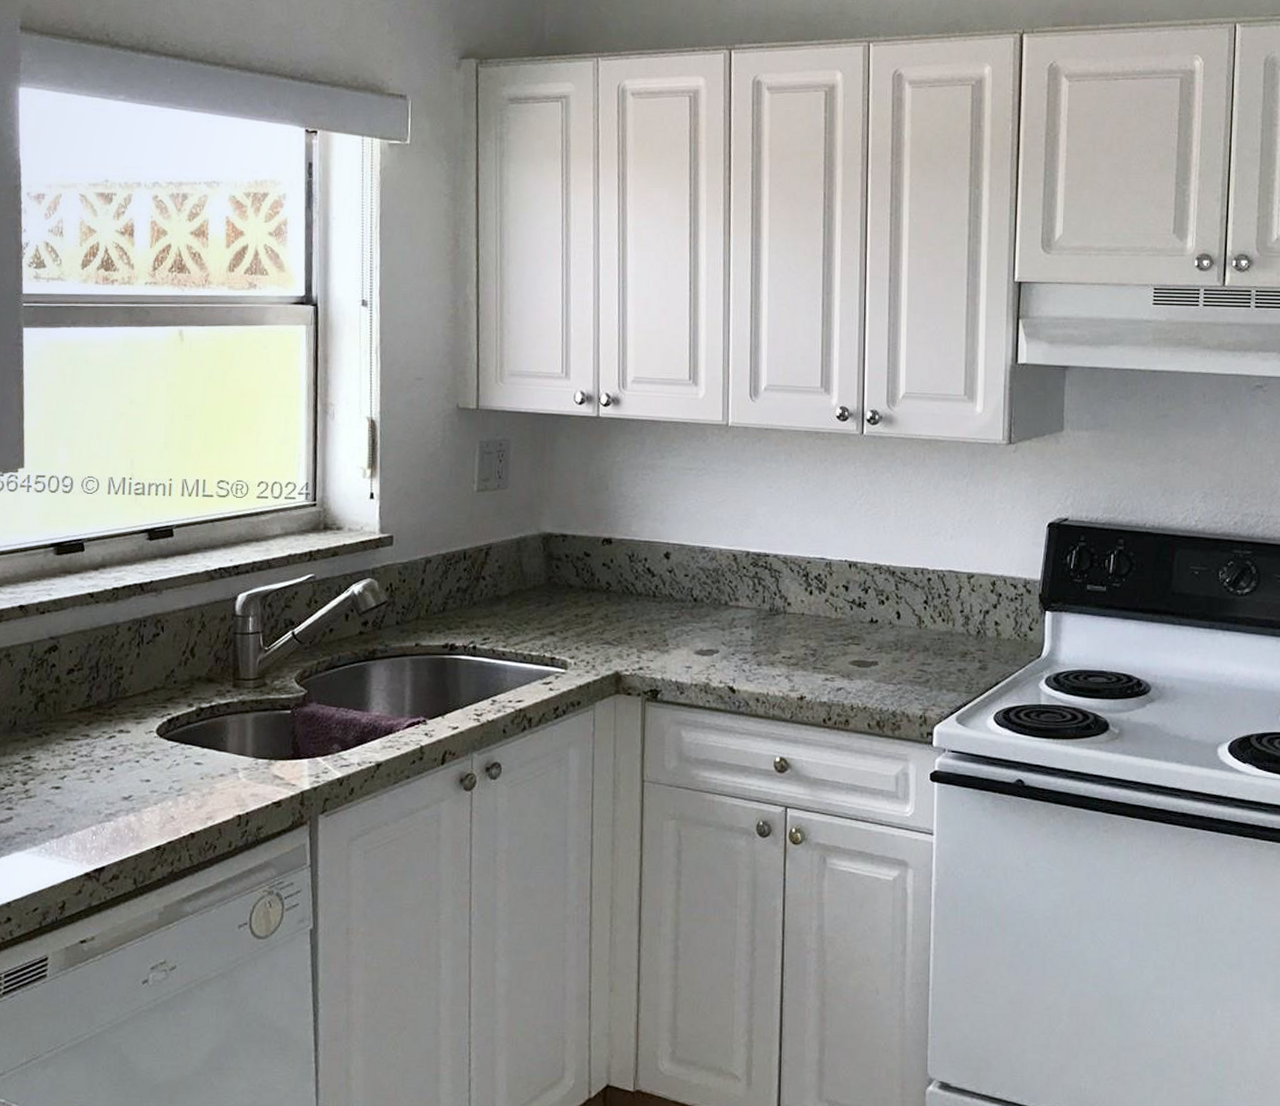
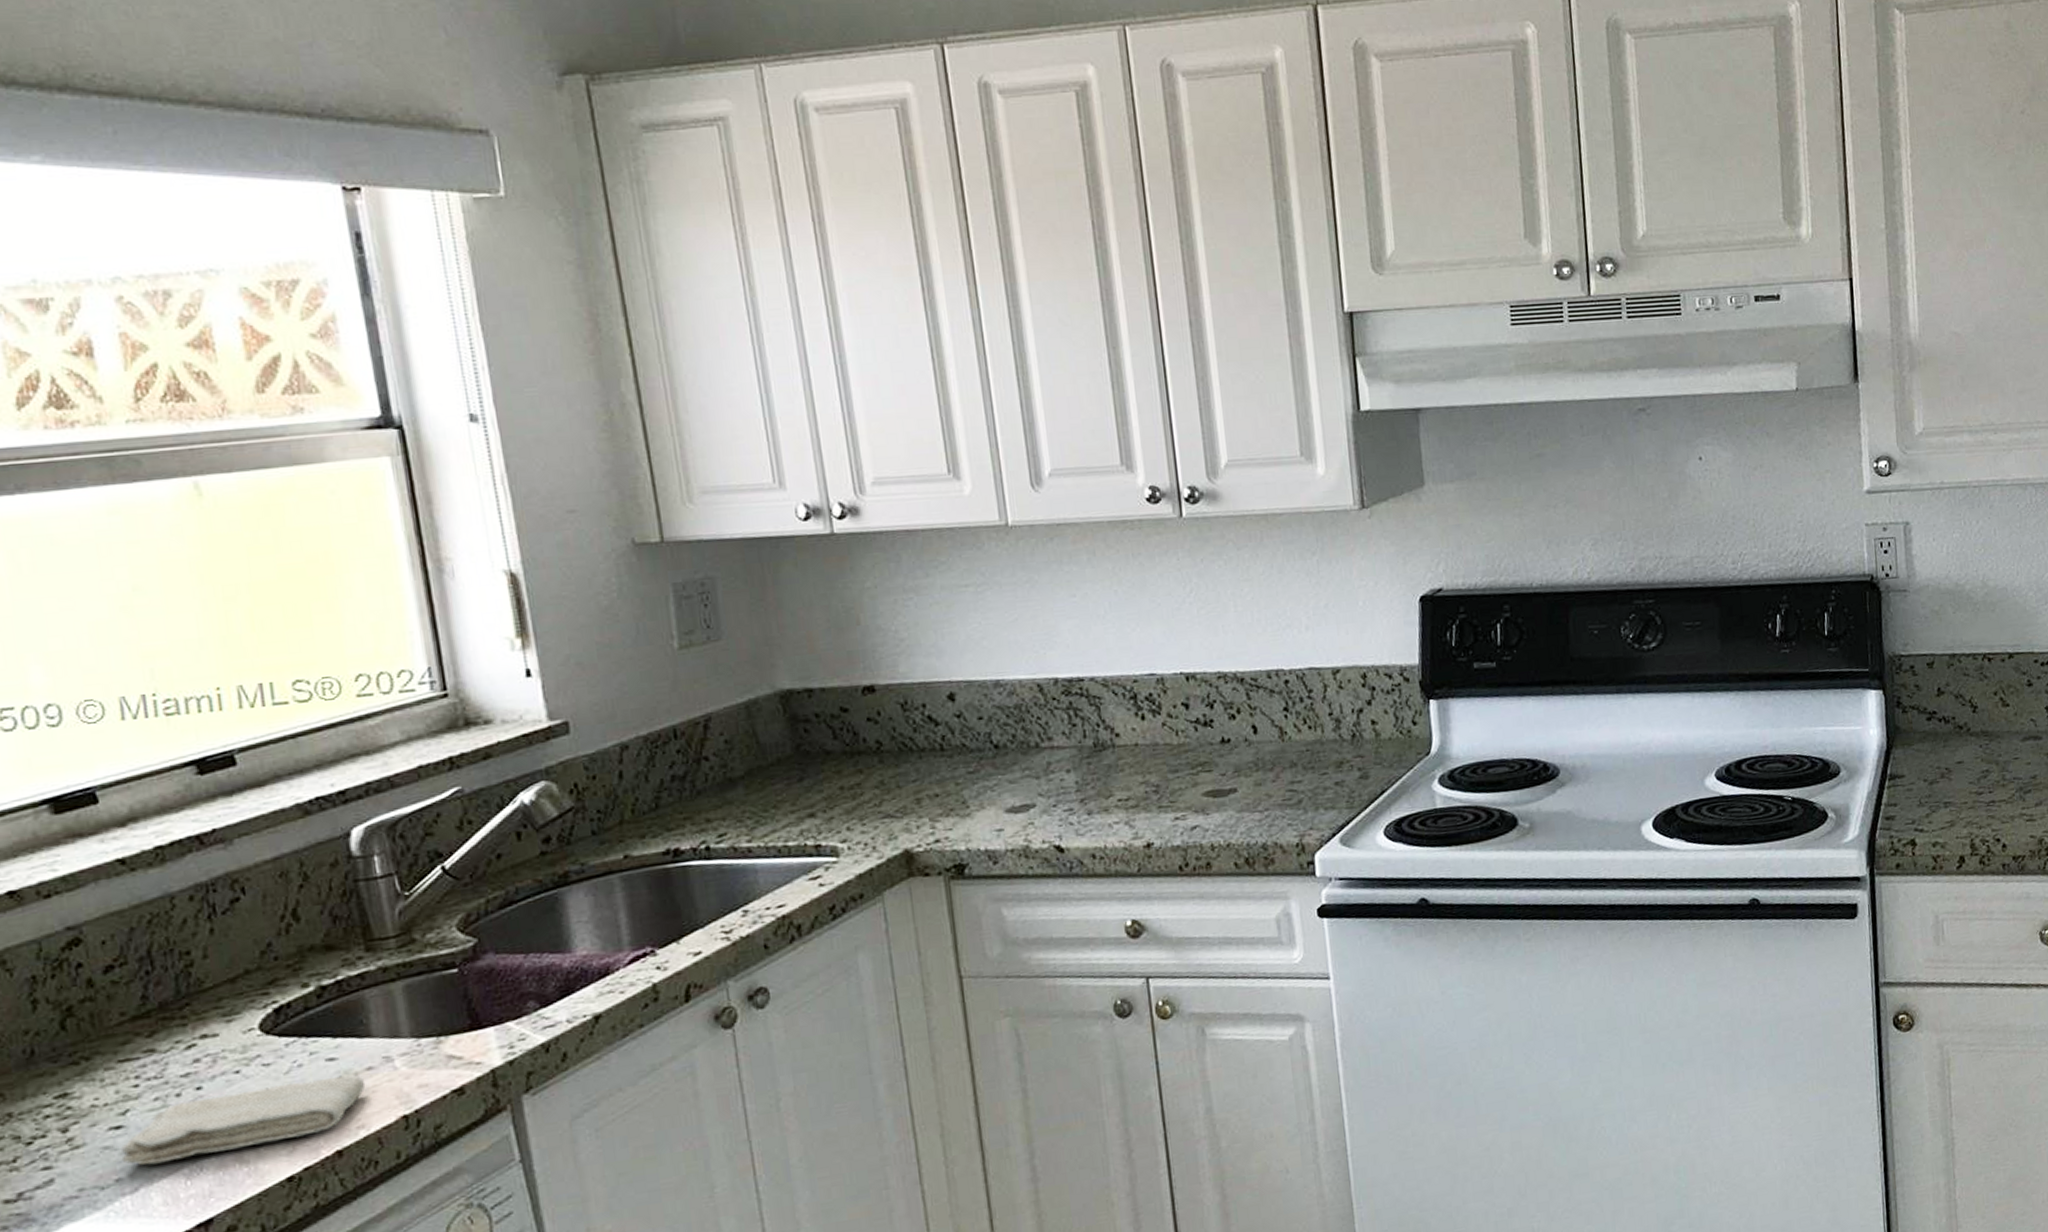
washcloth: none [55,776,218,820] -> present [120,1075,366,1166]

